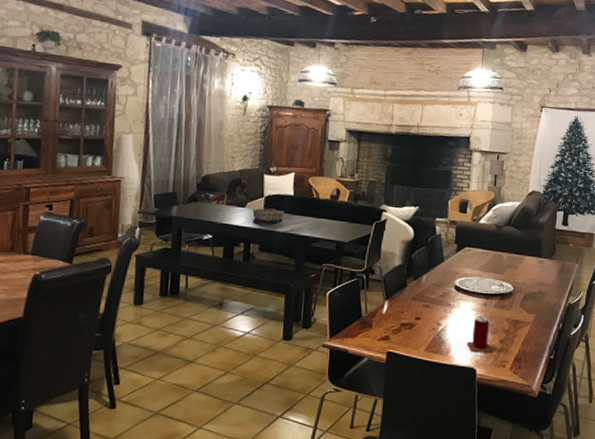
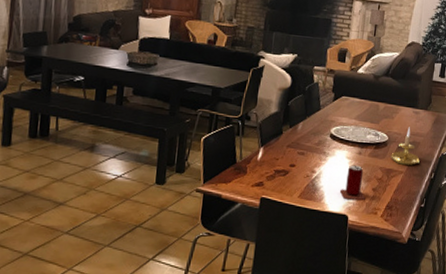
candle holder: none [517,276,547,316] -> present [391,127,420,165]

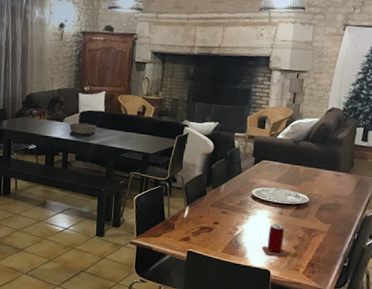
candle holder: present [391,127,420,165] -> none [312,189,342,226]

